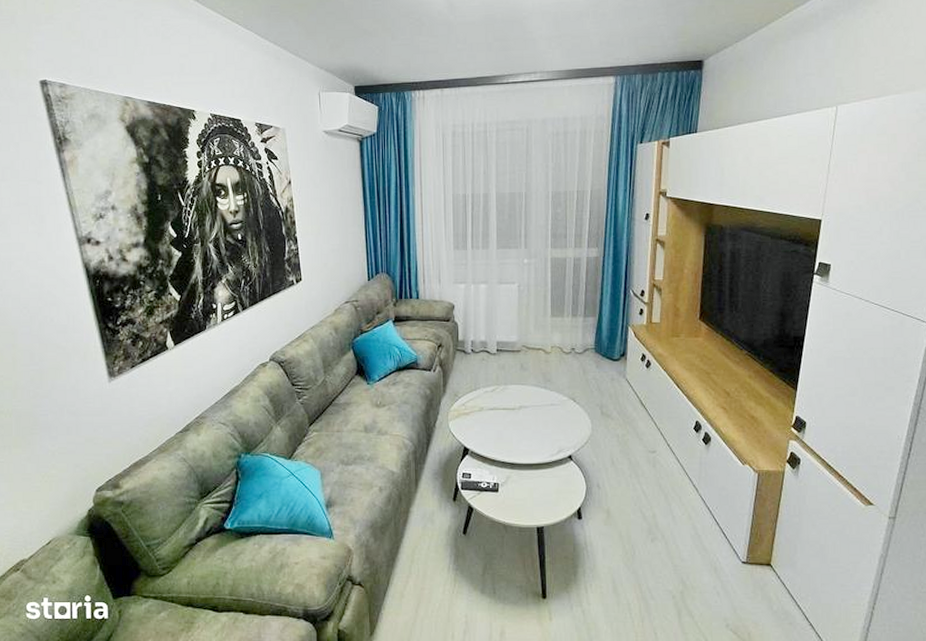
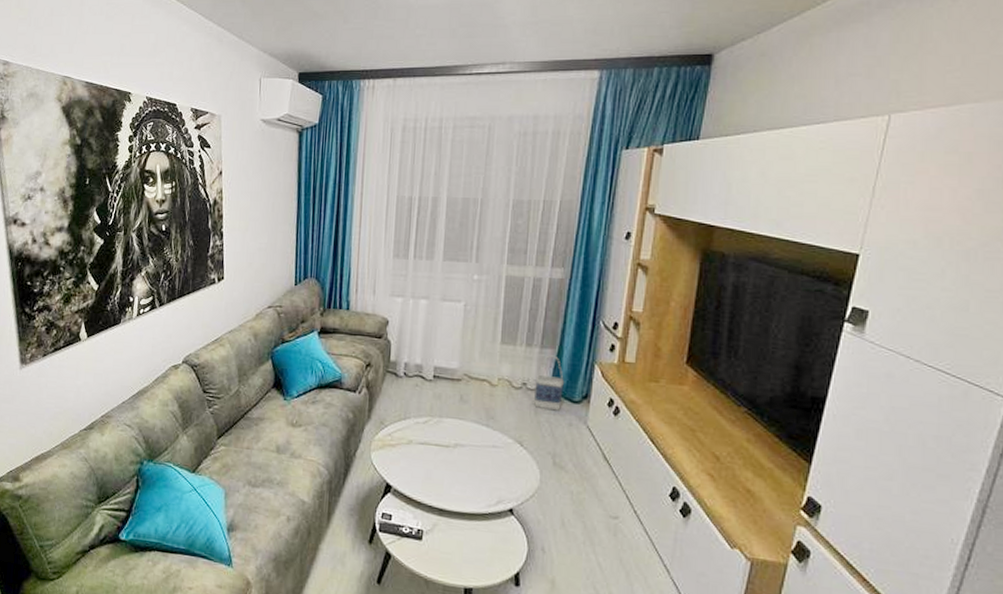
bag: none [581,322,605,369] -> present [533,355,564,411]

